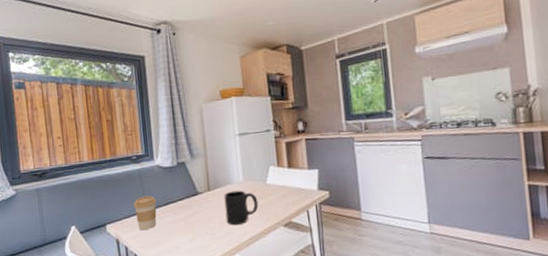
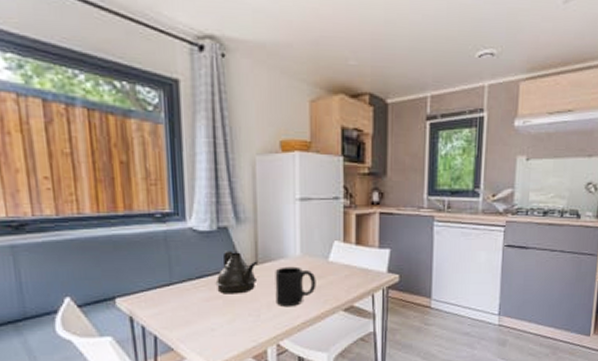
coffee cup: present [134,195,157,231] -> none [156,265,187,308]
teapot: none [178,181,210,217] -> present [215,251,257,294]

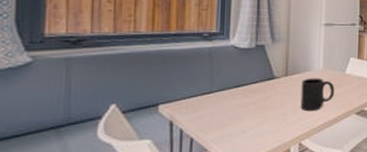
teapot: present [215,251,257,294] -> none [250,64,287,101]

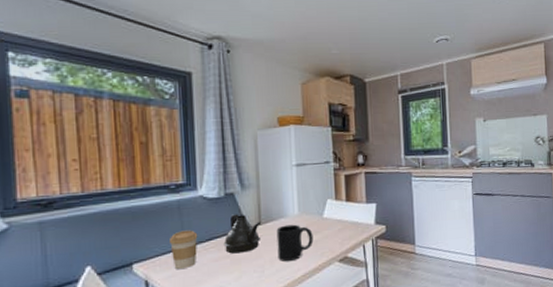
coffee cup: none [198,76,226,113] -> present [170,230,198,270]
teapot: none [250,64,287,101] -> present [223,214,261,254]

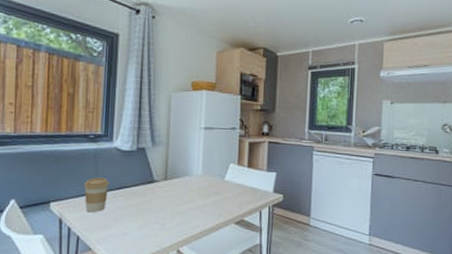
teapot: present [223,214,261,254] -> none [131,167,167,204]
mug: present [276,224,314,261] -> none [179,183,214,217]

